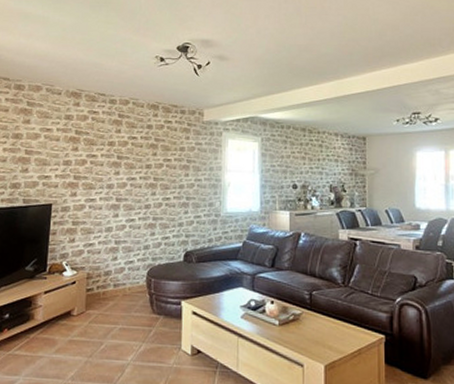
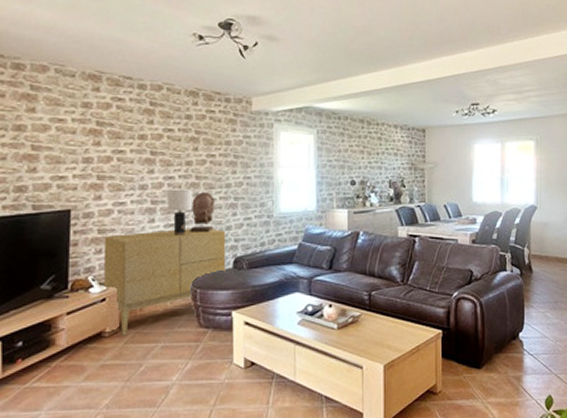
sideboard: none [75,224,178,316] -> present [103,229,226,336]
lamp: none [129,188,150,231] -> present [167,189,192,237]
sculpture bust: none [147,192,169,228] -> present [190,192,215,232]

